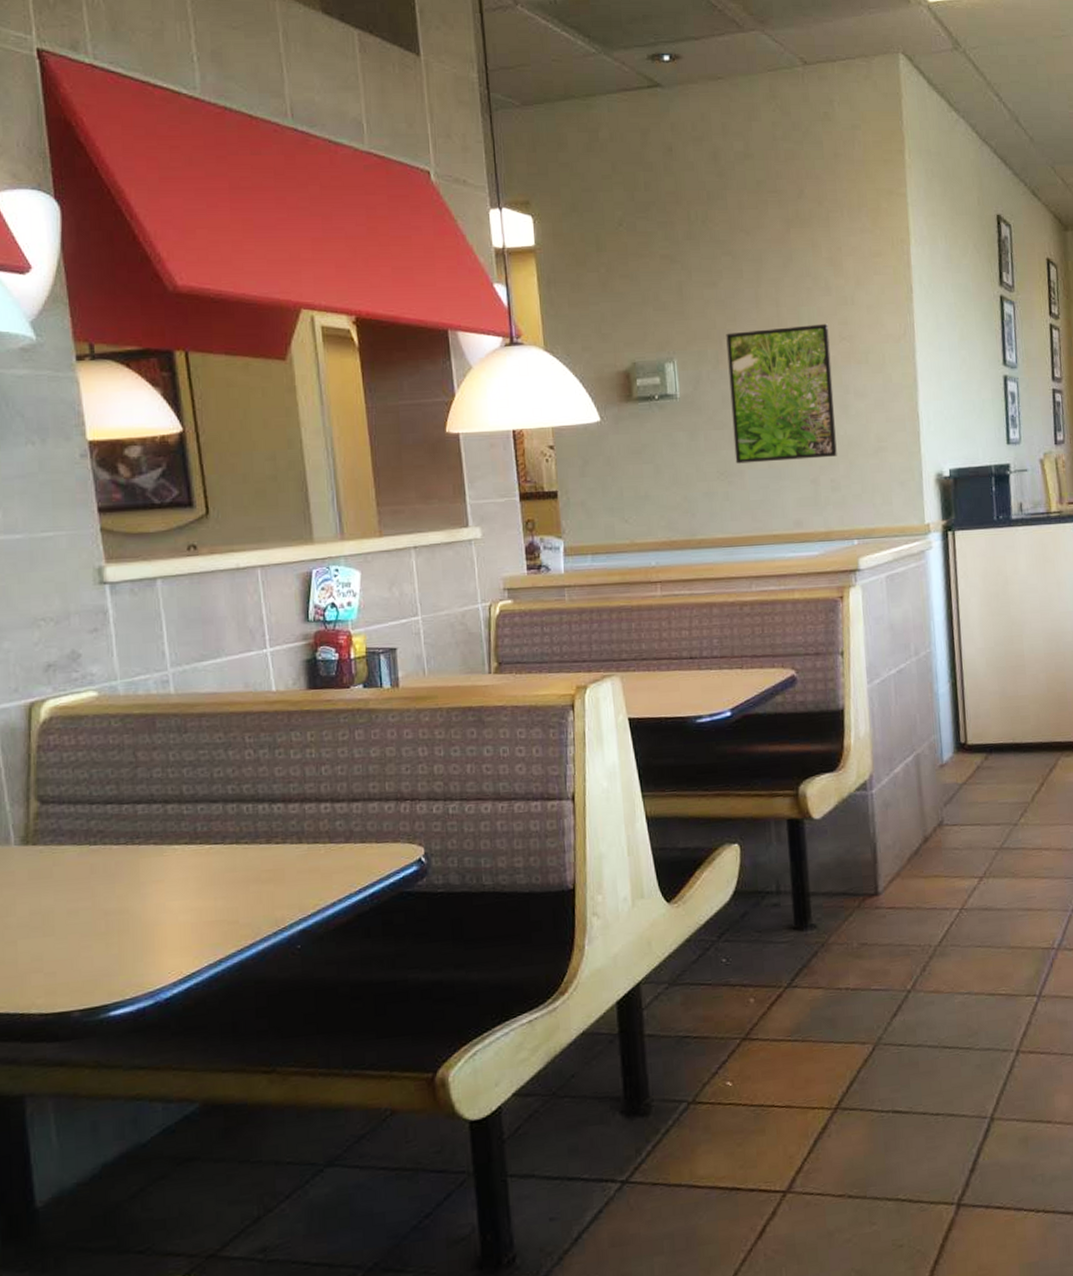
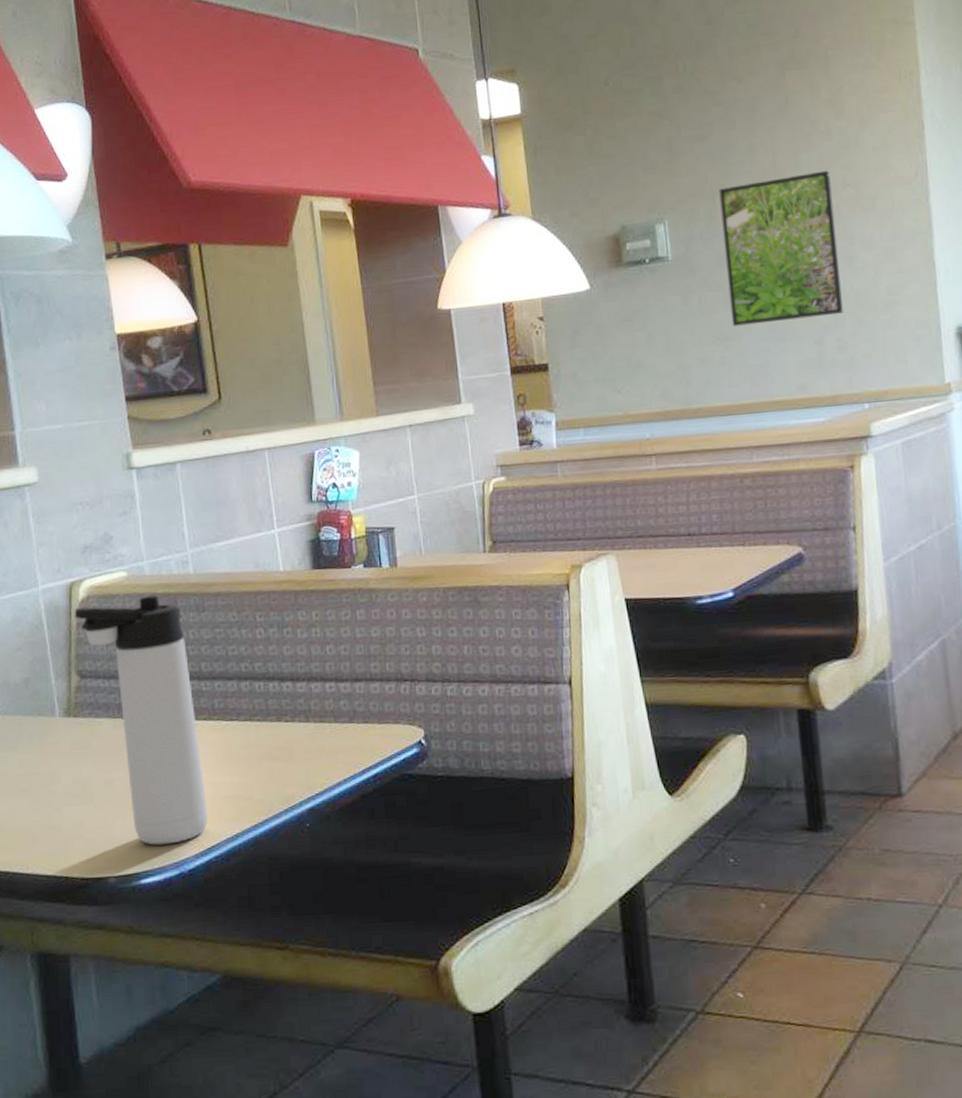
thermos bottle: none [34,716,189,976] -> present [74,595,209,845]

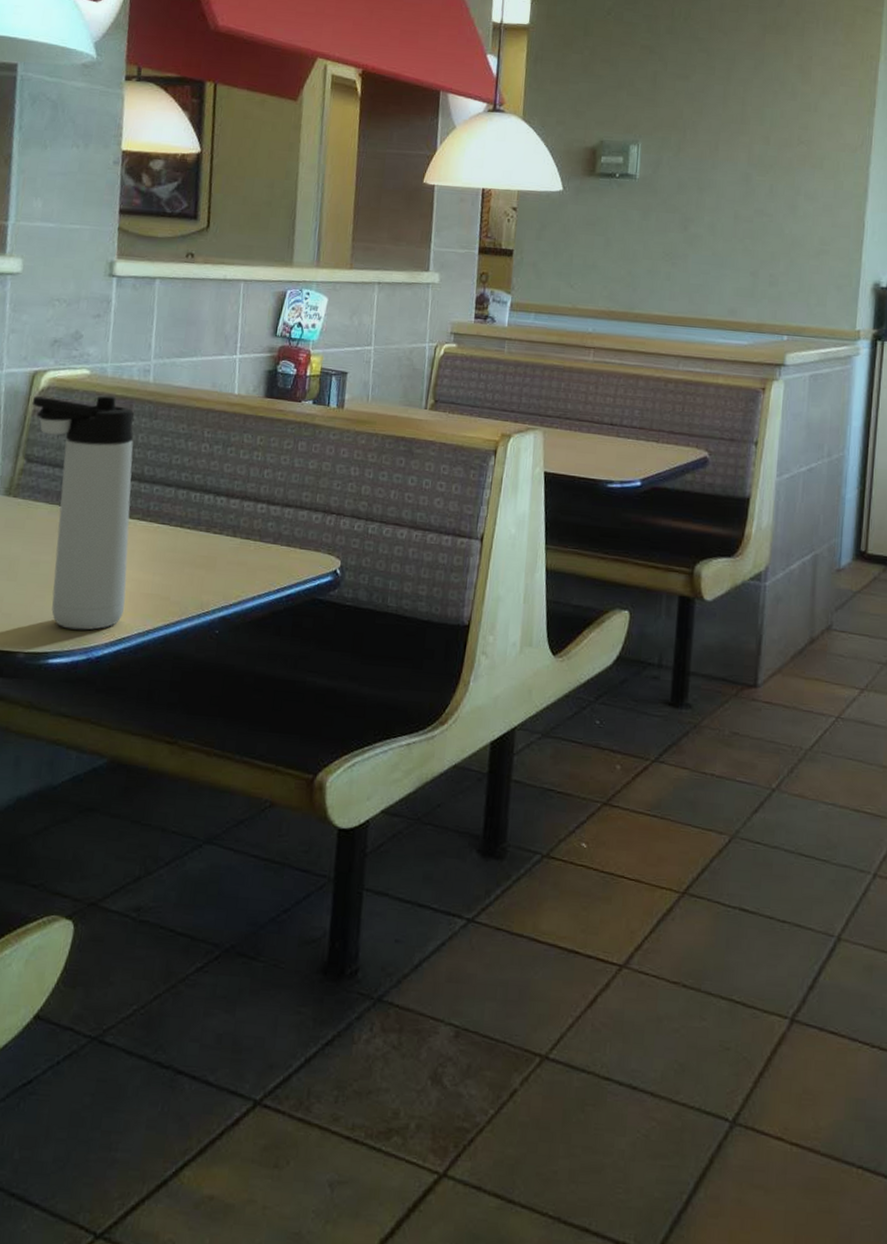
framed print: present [719,170,843,326] -> none [682,124,789,253]

